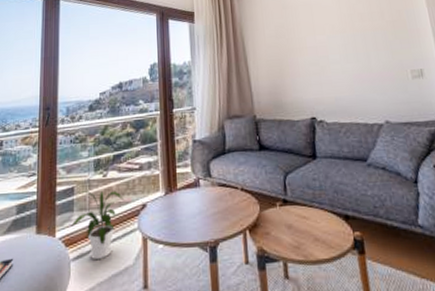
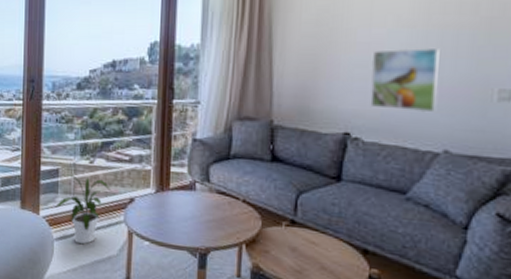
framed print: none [320,46,373,94] -> present [370,48,440,113]

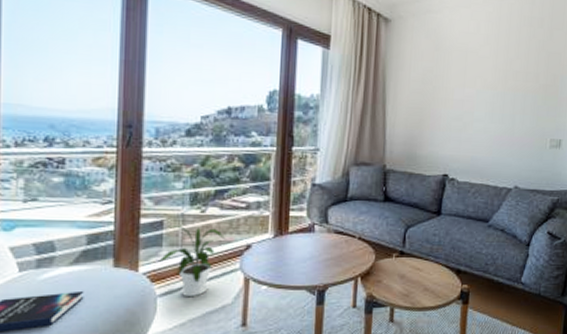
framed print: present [370,48,440,113] -> none [463,106,513,157]

